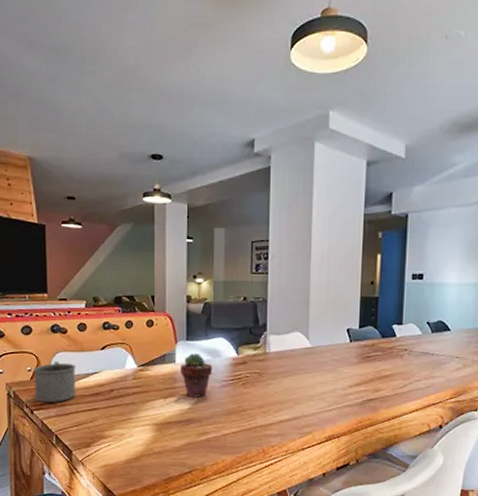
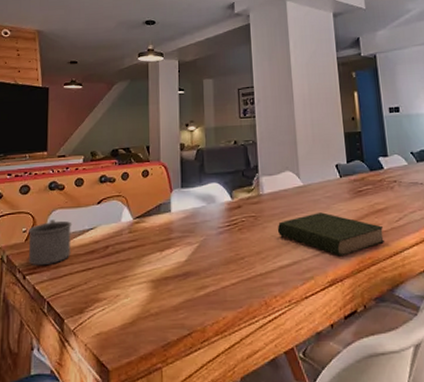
potted succulent: present [180,353,213,397] -> none [176,201,208,248]
book: none [280,374,386,416] -> present [277,212,384,257]

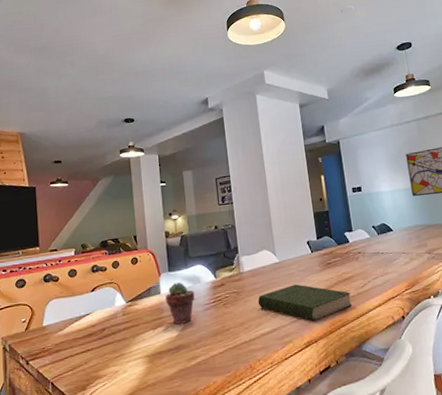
mug: present [27,219,72,266] -> none [27,308,70,352]
potted succulent: none [176,201,208,248] -> present [165,282,195,324]

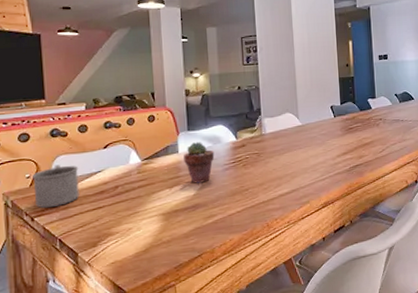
mug: none [27,308,70,352] -> present [31,164,80,209]
book: present [257,284,352,322] -> none [278,147,369,184]

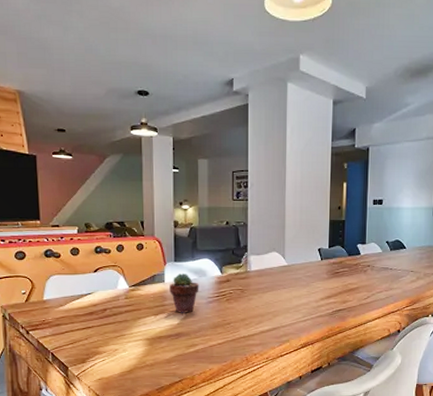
mug: present [31,164,80,209] -> none [27,284,71,324]

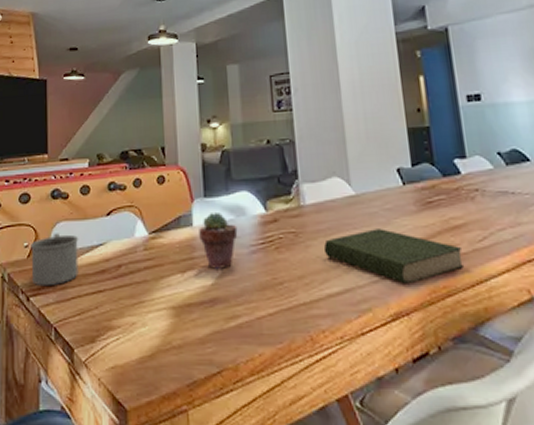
mug: none [27,284,71,324] -> present [29,233,79,287]
book: none [261,289,352,325] -> present [323,229,463,284]

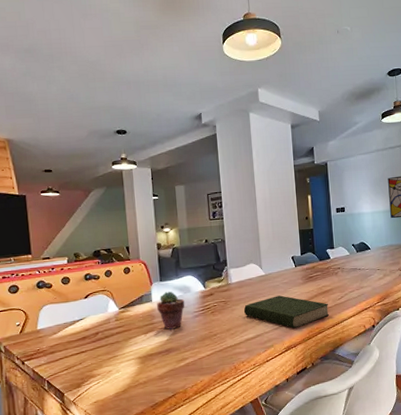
mug: present [29,233,79,287] -> none [21,313,64,353]

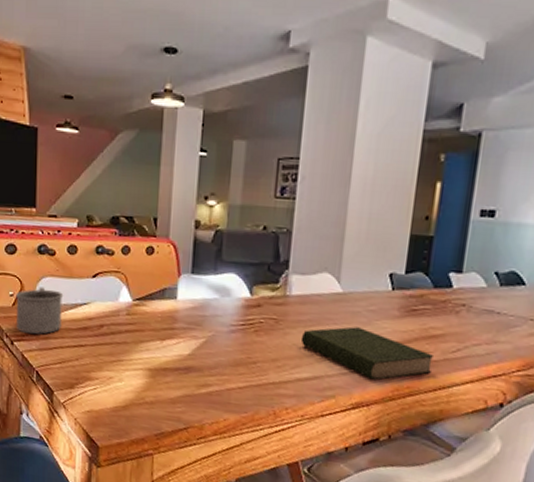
mug: none [21,313,64,353] -> present [15,287,64,335]
potted succulent: present [157,291,185,330] -> none [182,290,221,343]

